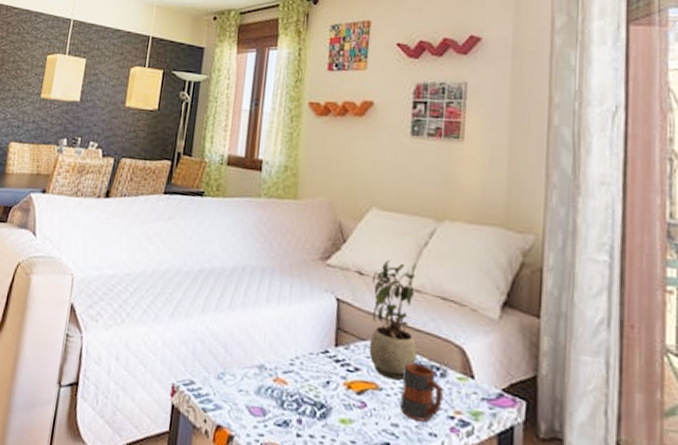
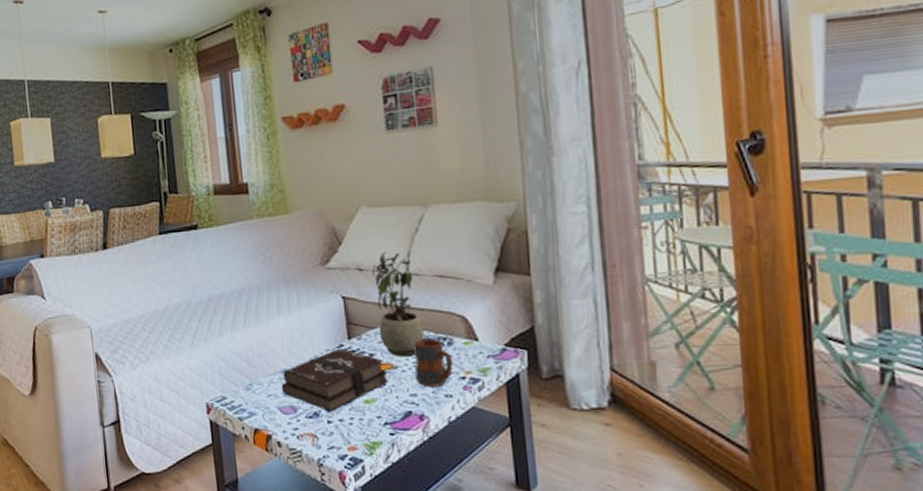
hardback book: none [254,353,371,424] -> present [281,348,388,412]

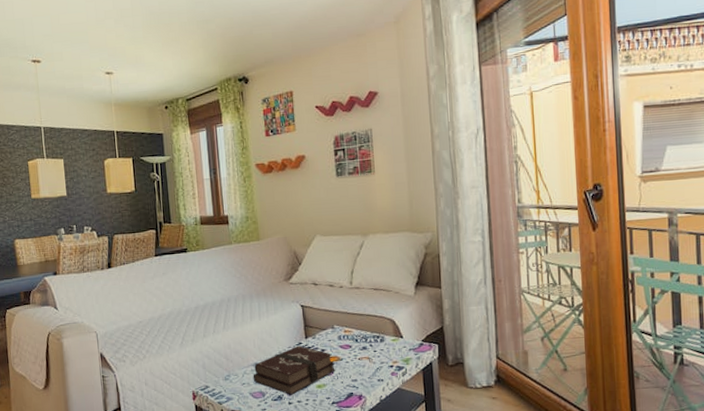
potted plant: present [371,251,424,357] -> none [324,270,363,352]
mug: present [414,338,453,387] -> none [355,336,384,374]

